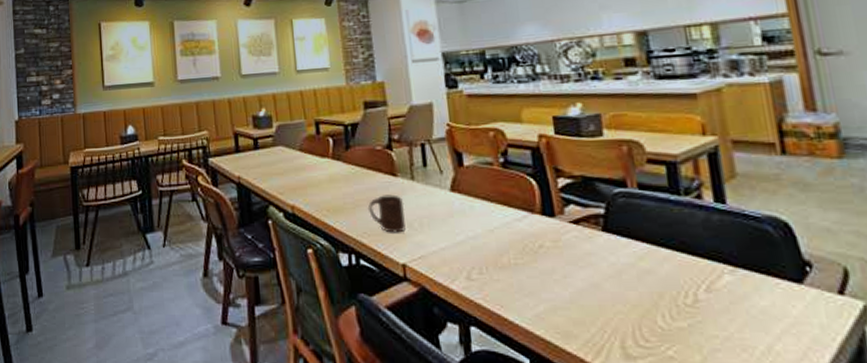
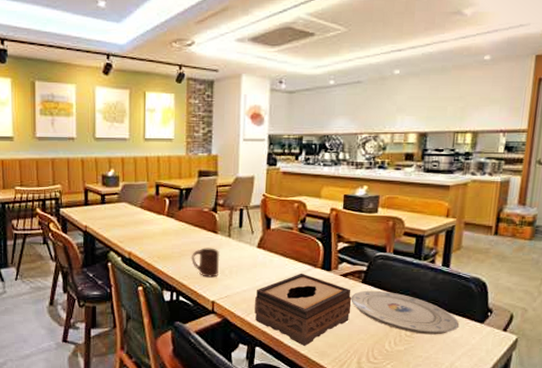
tissue box: none [458,221,596,324] -> present [254,273,352,346]
plate: none [591,241,765,303] -> present [351,290,460,335]

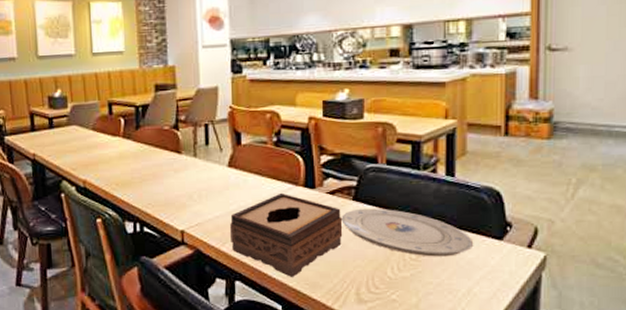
cup: present [190,247,220,278] -> none [153,170,187,204]

